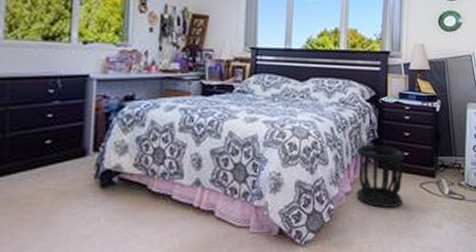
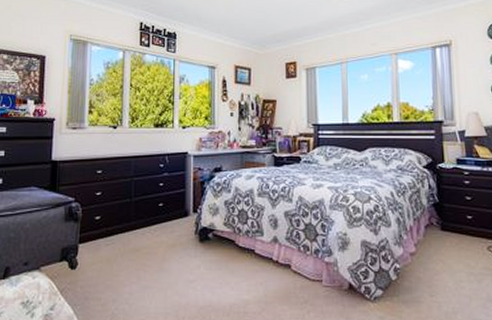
wastebasket: present [356,144,404,208] -> none [417,208,470,269]

